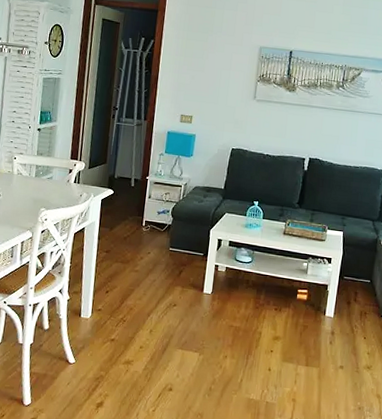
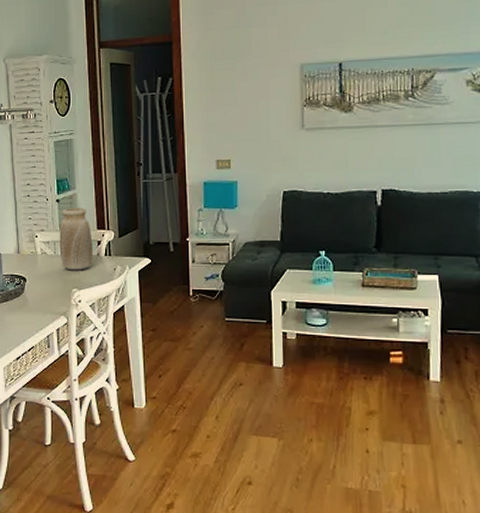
vase: none [34,137,65,193] -> present [59,208,93,270]

